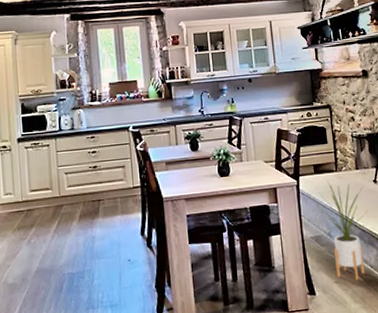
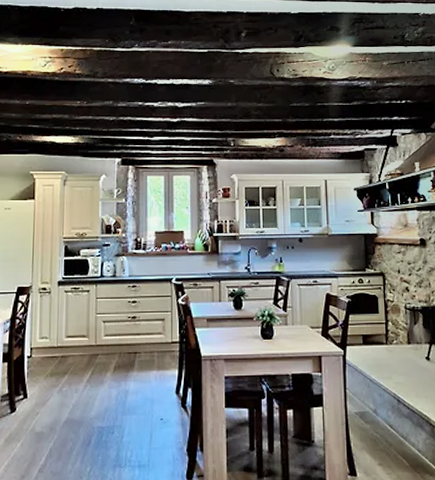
house plant: present [315,180,368,280] -> none [361,352,419,464]

